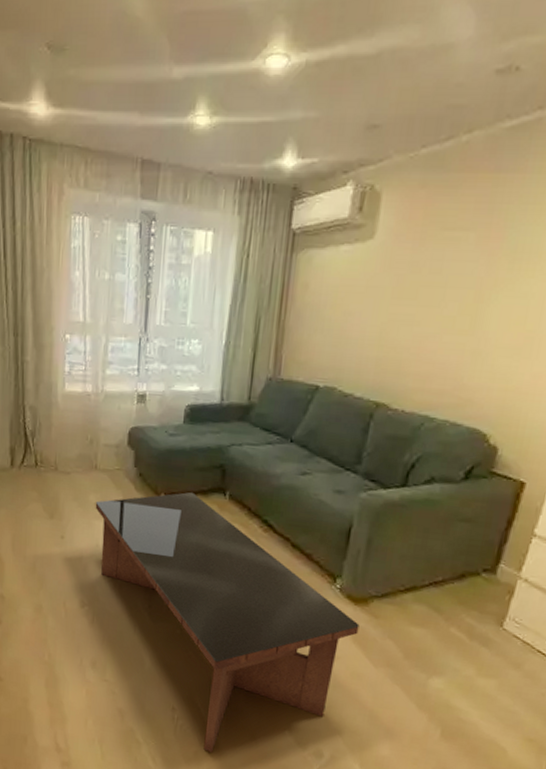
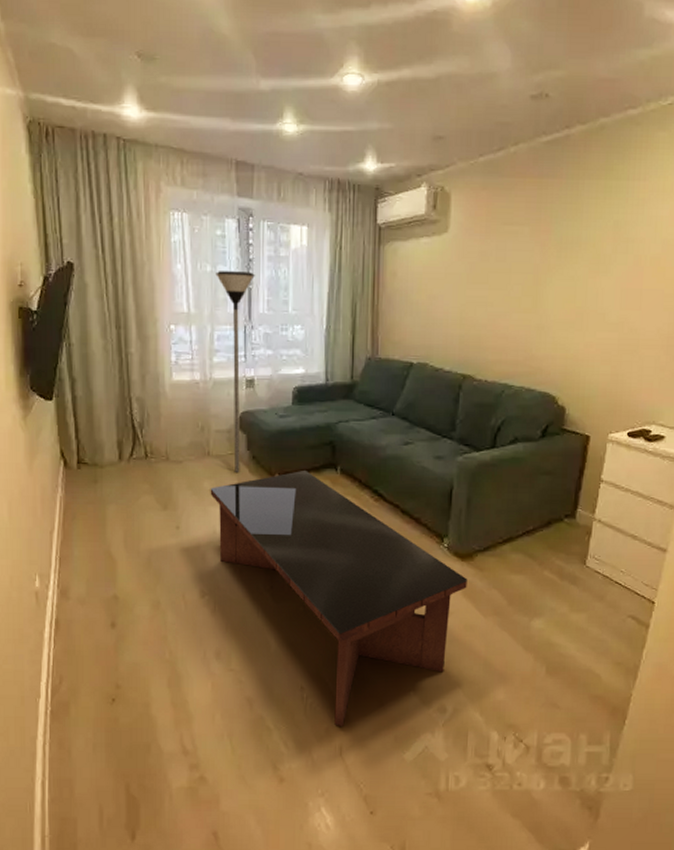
floor lamp: none [113,279,154,490] -> present [215,271,255,474]

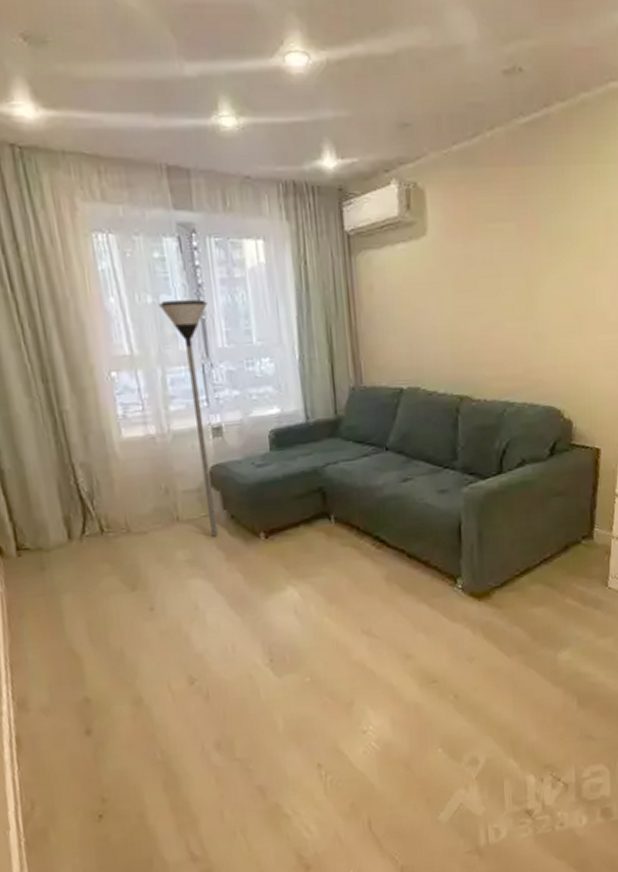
coffee table: present [210,469,468,726] -> none [184,523,487,800]

